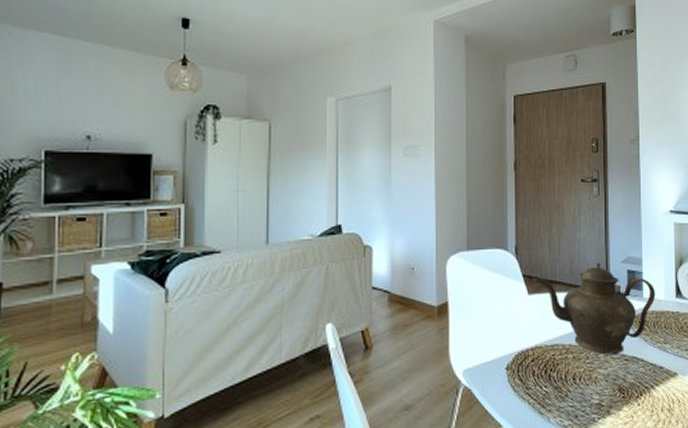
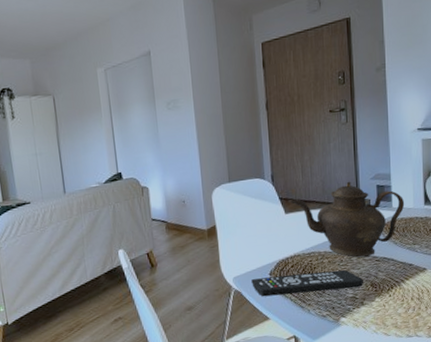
remote control: none [484,368,611,398] -> present [251,269,364,297]

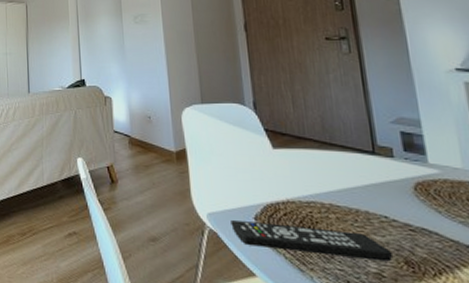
teapot: present [288,181,405,257] -> none [275,121,448,222]

